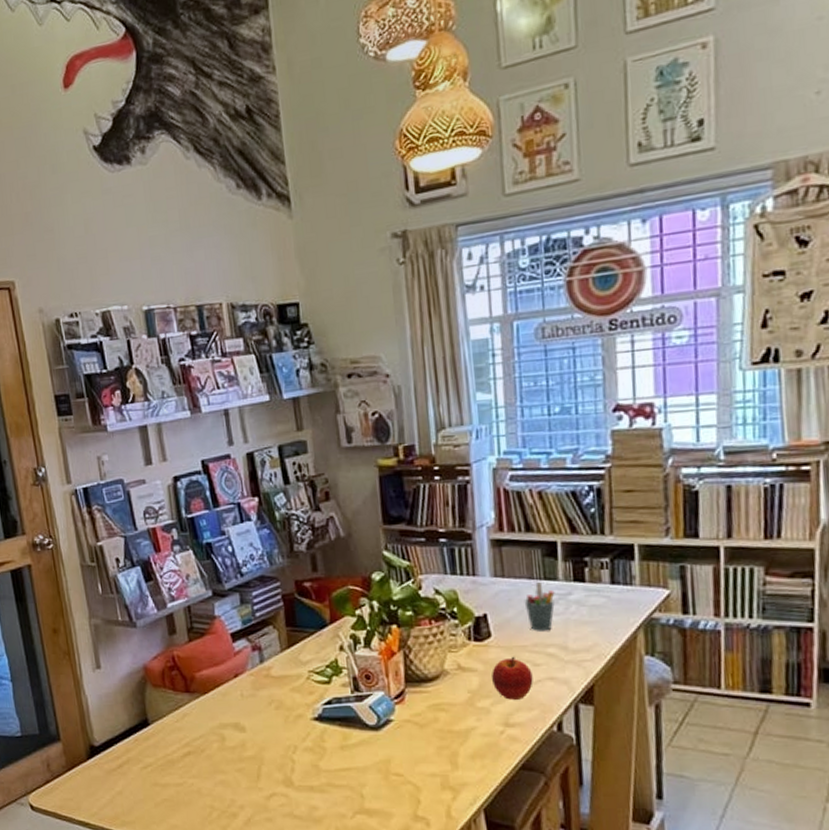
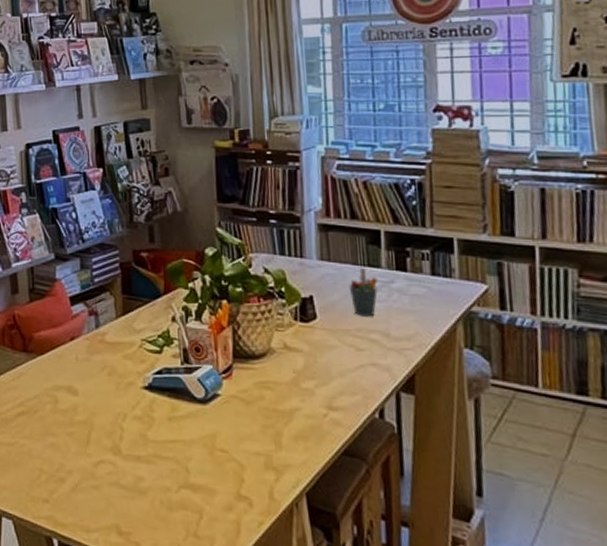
apple: present [492,656,533,700] -> none [316,339,356,383]

